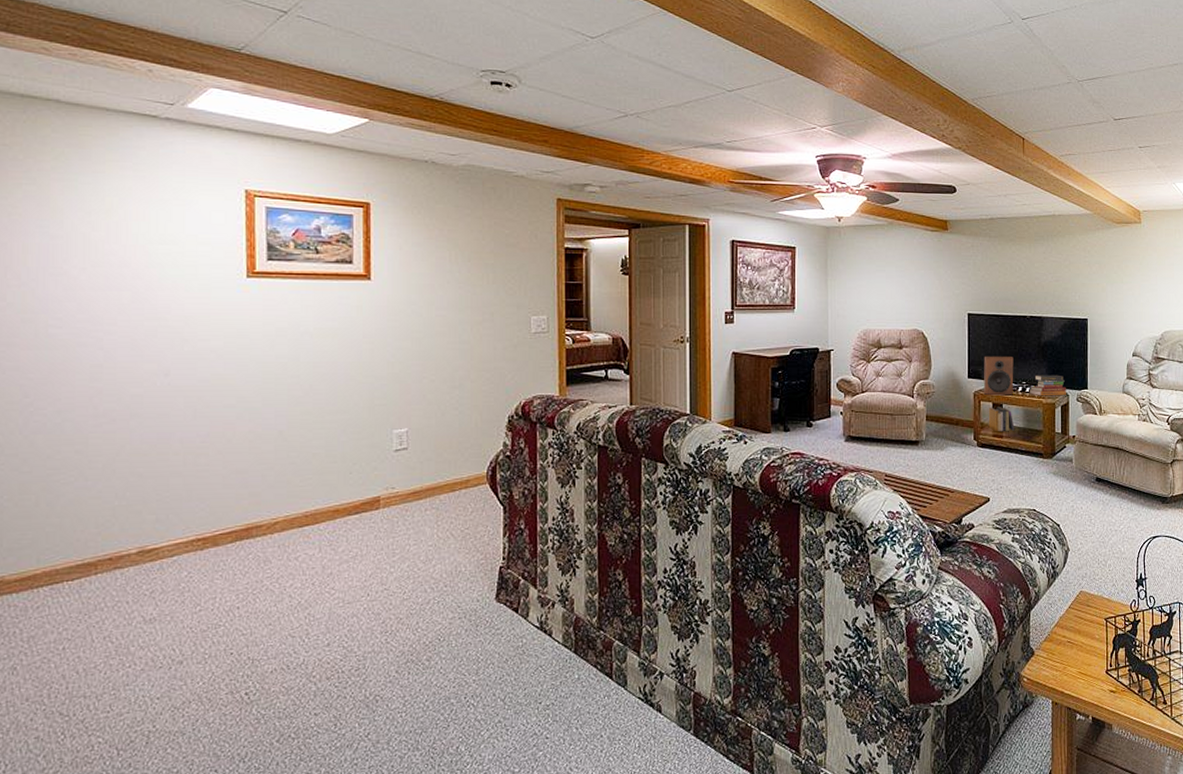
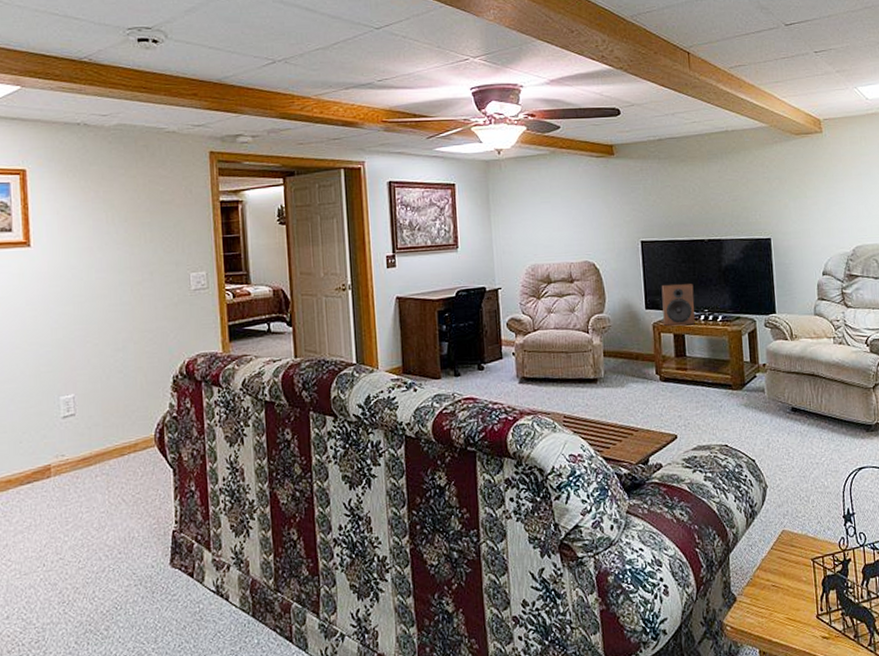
books: present [988,407,1015,432] -> none [670,337,700,365]
books: present [1029,375,1066,396] -> none [712,300,753,324]

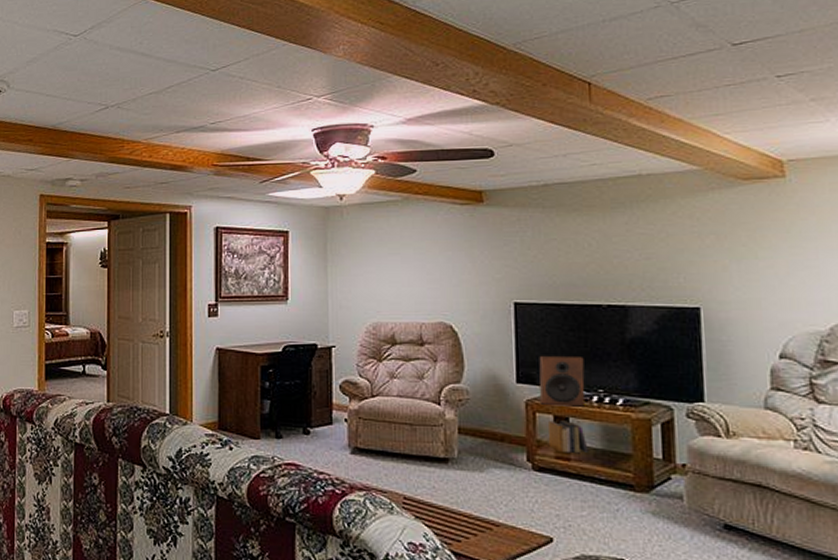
books: none [670,337,700,365] -> present [547,420,589,454]

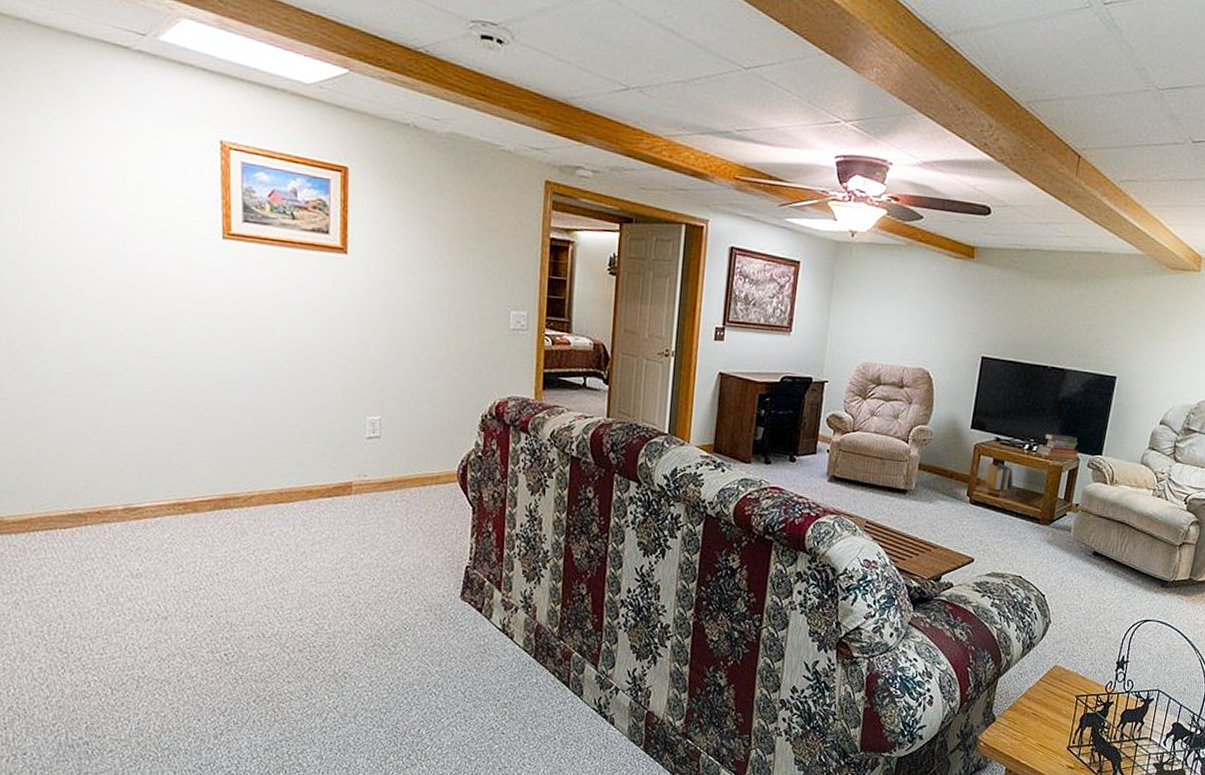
speaker: present [539,355,585,407] -> none [985,406,1025,453]
books: none [609,381,669,410] -> present [1035,433,1078,460]

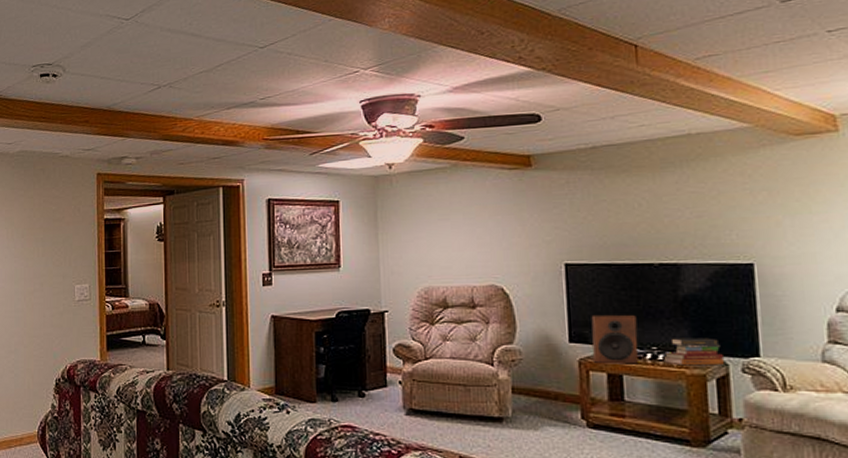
speaker: none [985,406,1025,453] -> present [591,314,638,364]
books: present [985,462,1014,491] -> none [601,378,643,411]

